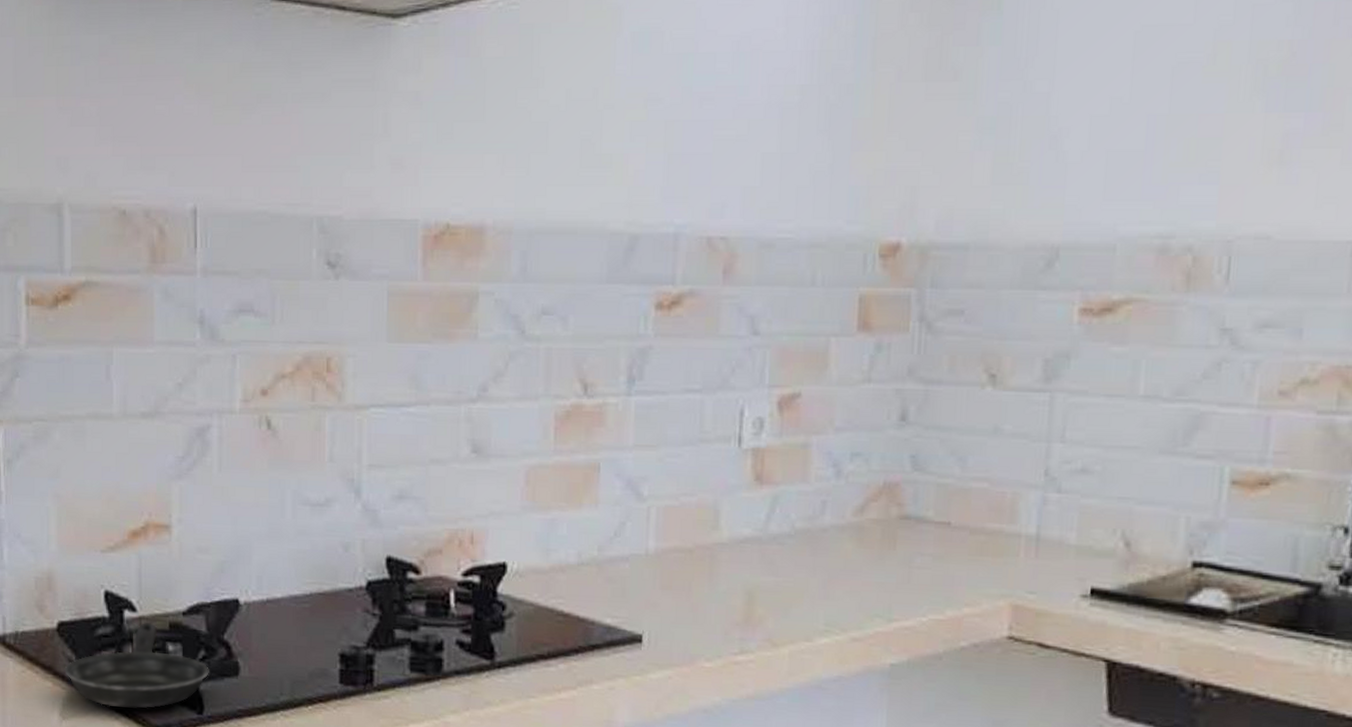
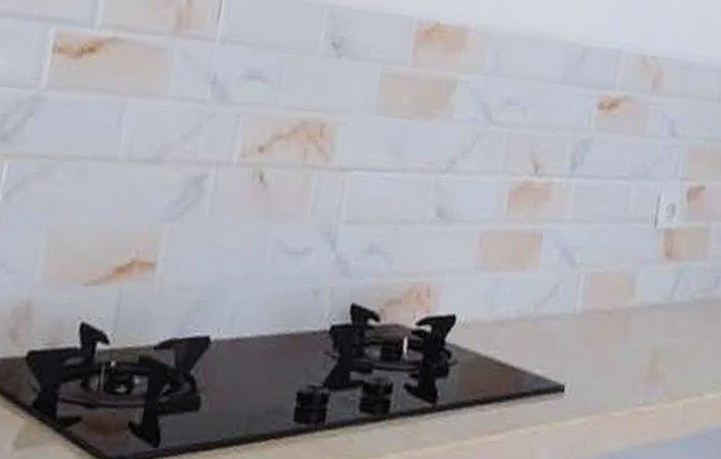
frying pan: present [64,623,209,709] -> none [26,355,171,440]

